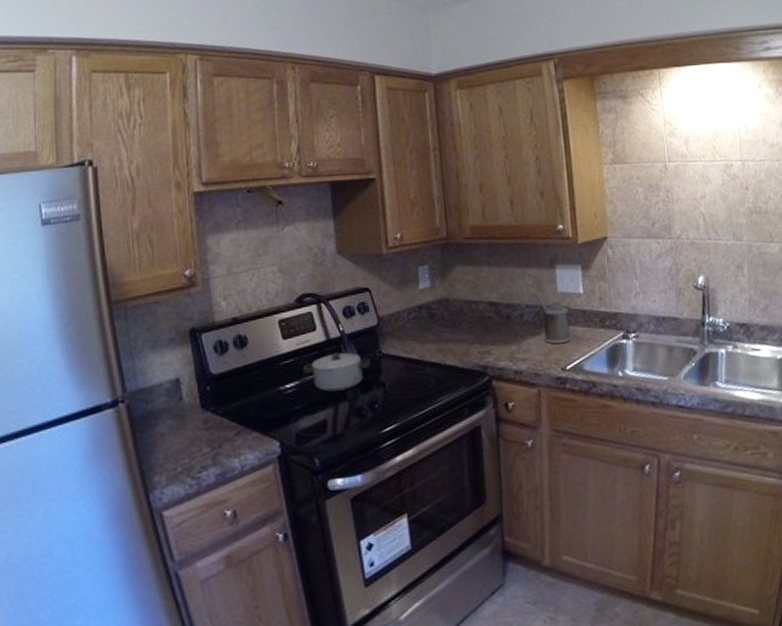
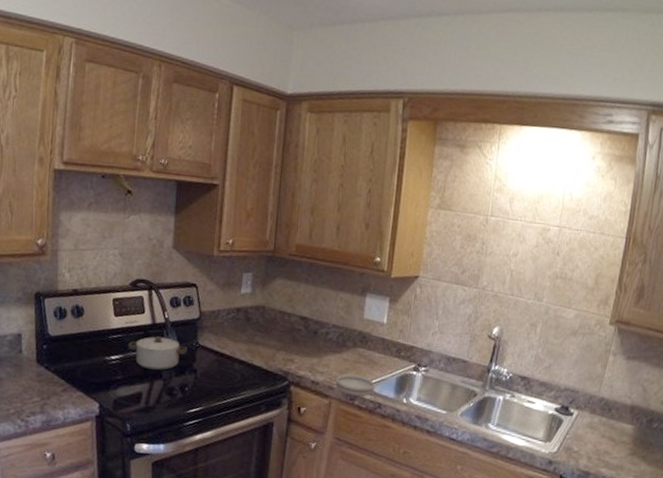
soap dispenser: present [534,293,571,345] -> none [342,315,371,365]
bowl: none [540,354,585,381] -> present [335,373,376,398]

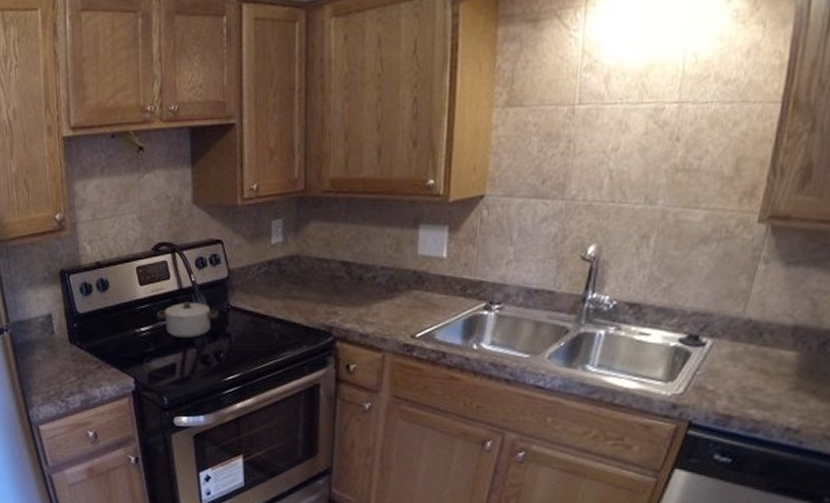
bowl: present [335,373,376,398] -> none [388,322,437,348]

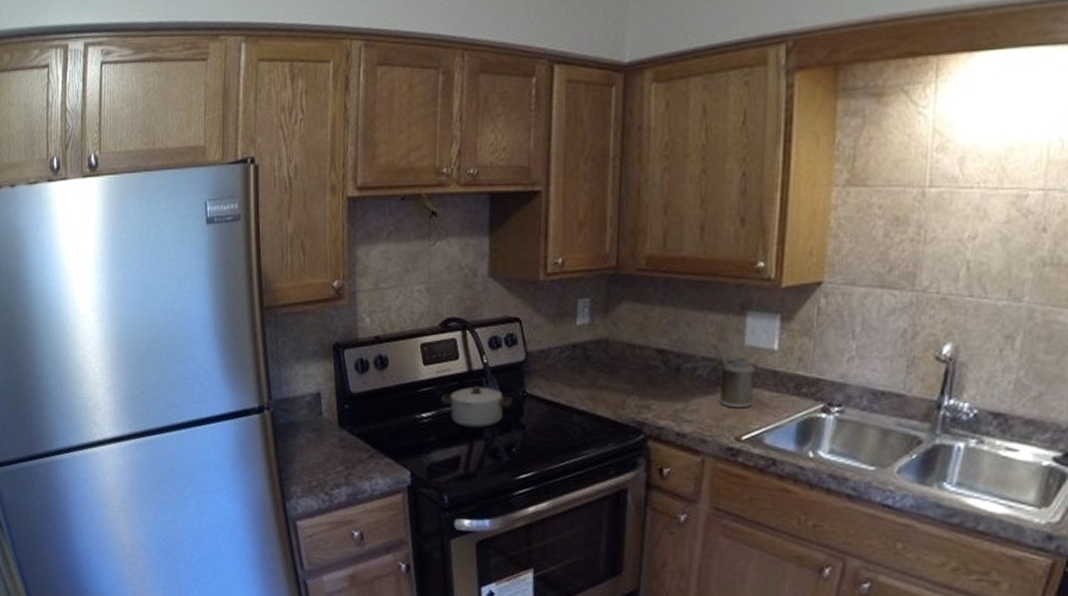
soap dispenser: none [391,254,428,310] -> present [713,343,756,409]

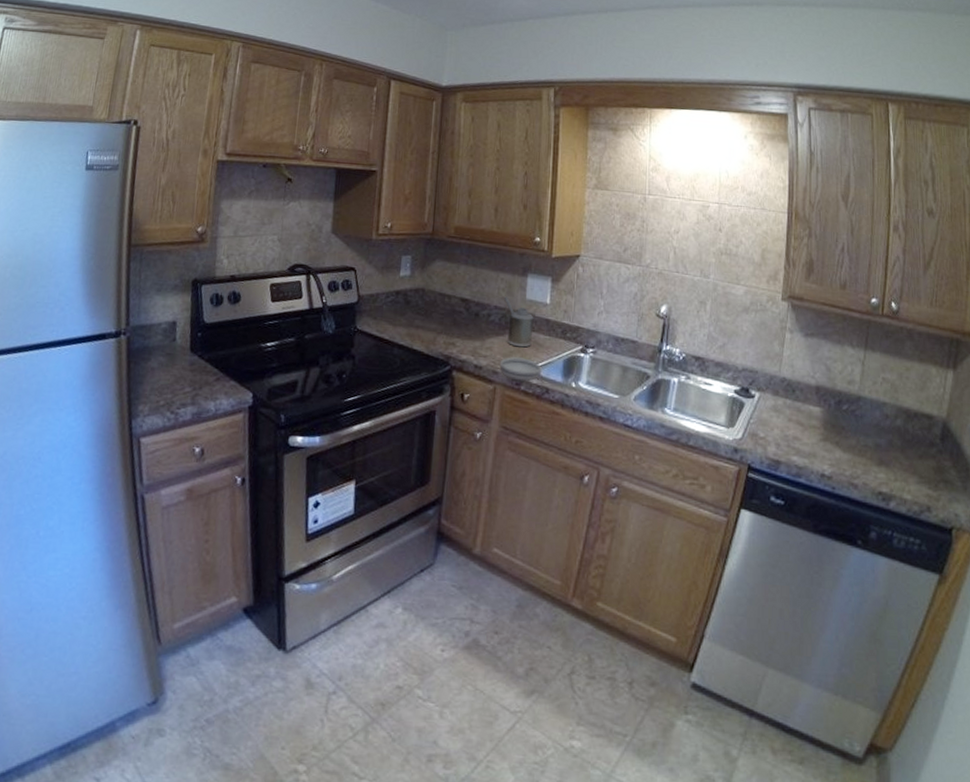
cooking pot: present [440,386,513,429] -> none [284,321,346,357]
bowl: none [709,421,767,453] -> present [499,357,542,383]

